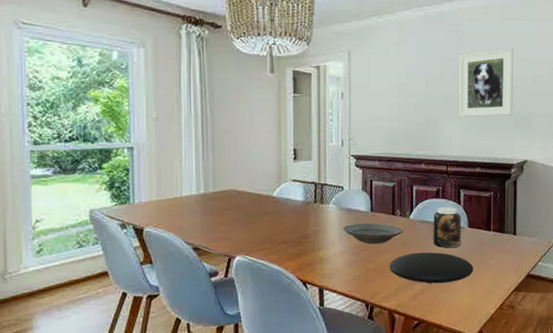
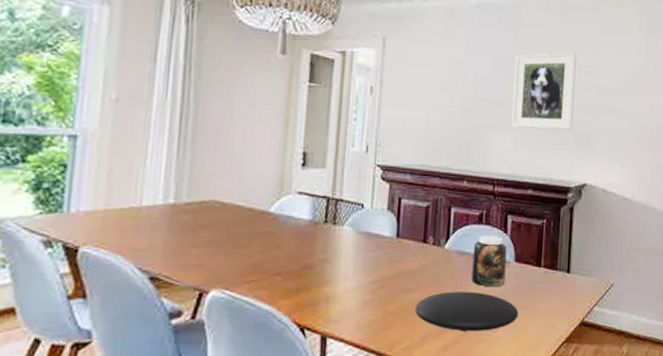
plate: present [343,223,404,245] -> none [359,251,436,280]

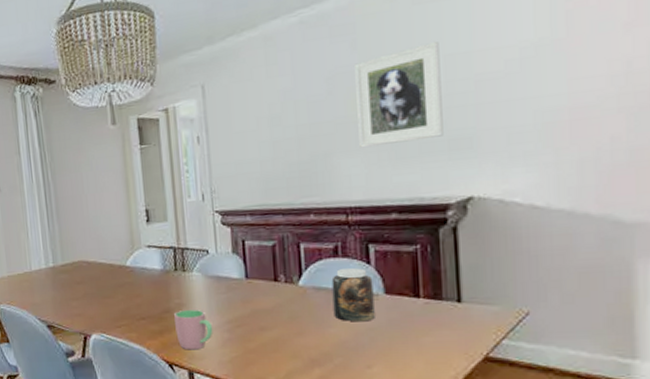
cup: none [314,266,356,312] -> present [174,309,213,350]
plate: present [415,291,519,332] -> none [276,327,397,368]

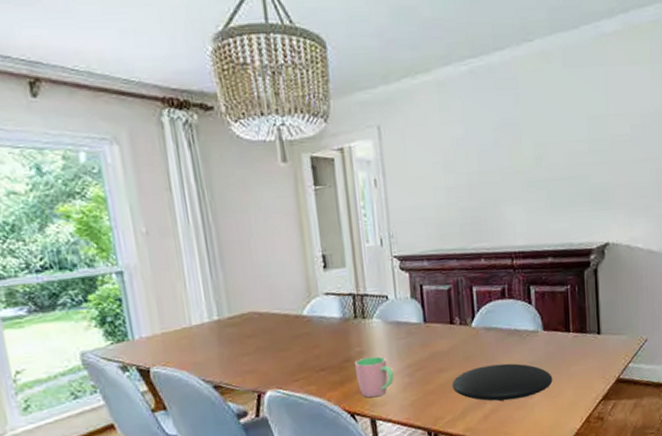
plate: none [276,327,397,368] -> present [452,363,553,402]
jar: present [331,267,375,322] -> none [500,308,536,358]
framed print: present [355,42,444,148] -> none [517,104,587,197]

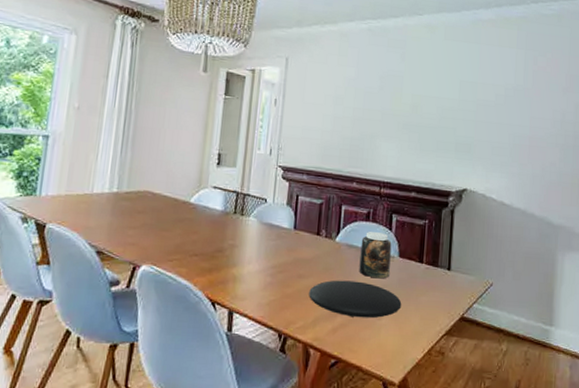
cup: present [355,356,394,398] -> none [224,251,259,291]
jar: none [500,308,536,358] -> present [359,231,392,279]

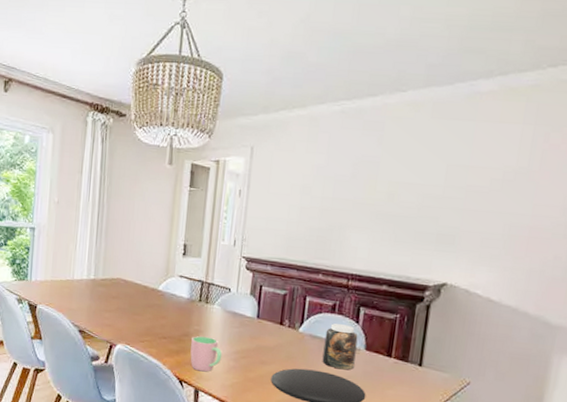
cup: none [224,251,259,291] -> present [190,336,222,372]

